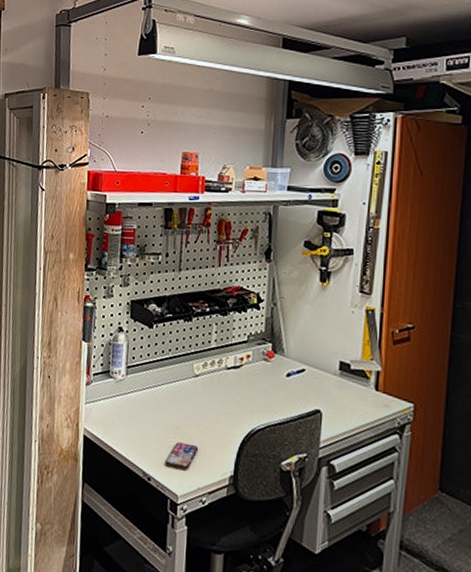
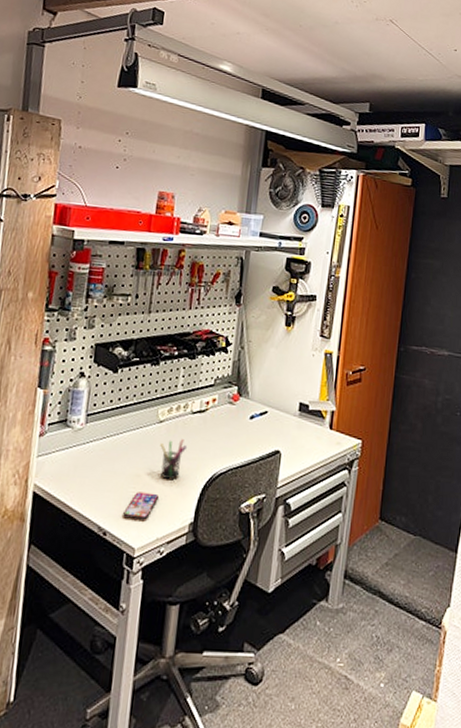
pen holder: none [197,394,224,433] -> present [160,439,188,481]

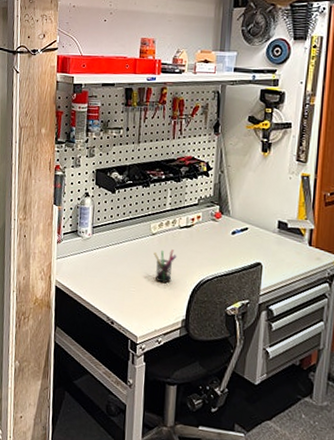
smartphone: present [123,492,160,520] -> none [126,291,156,315]

